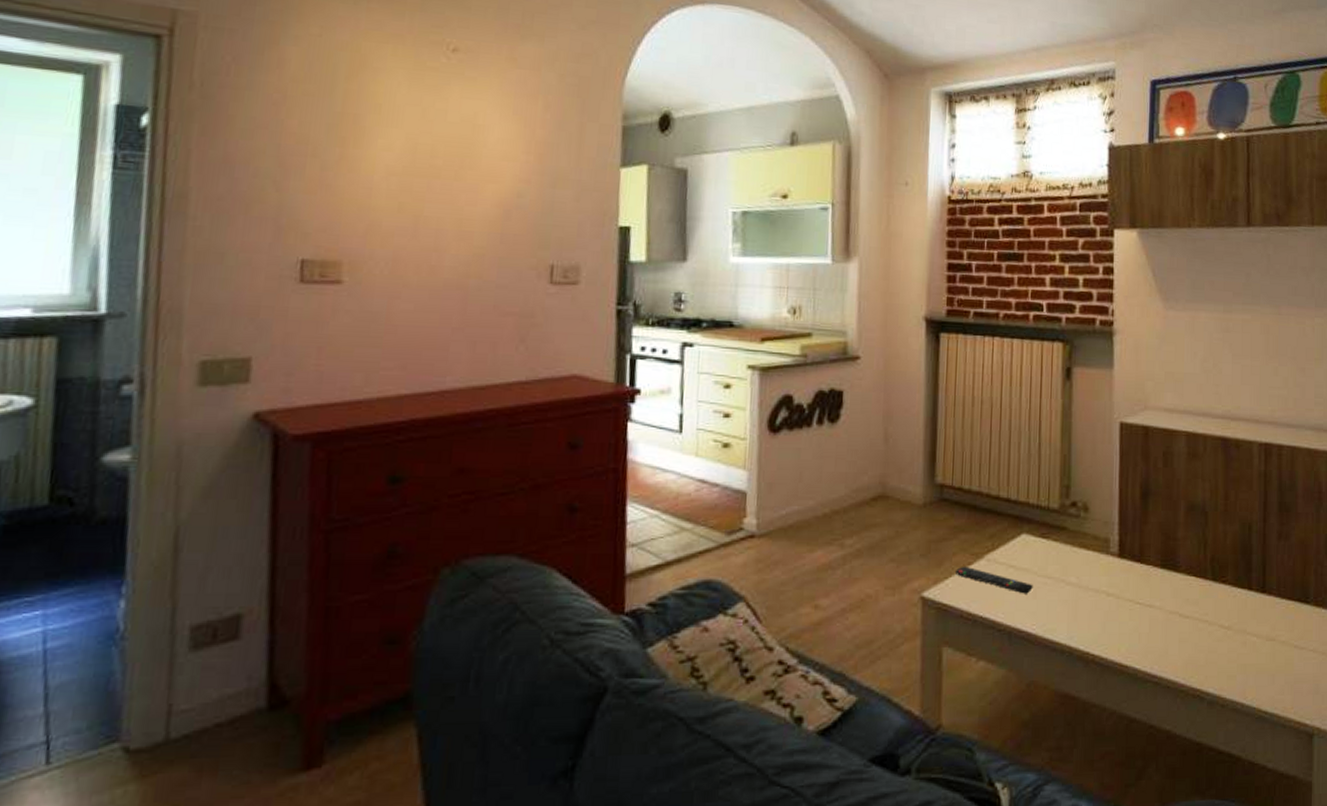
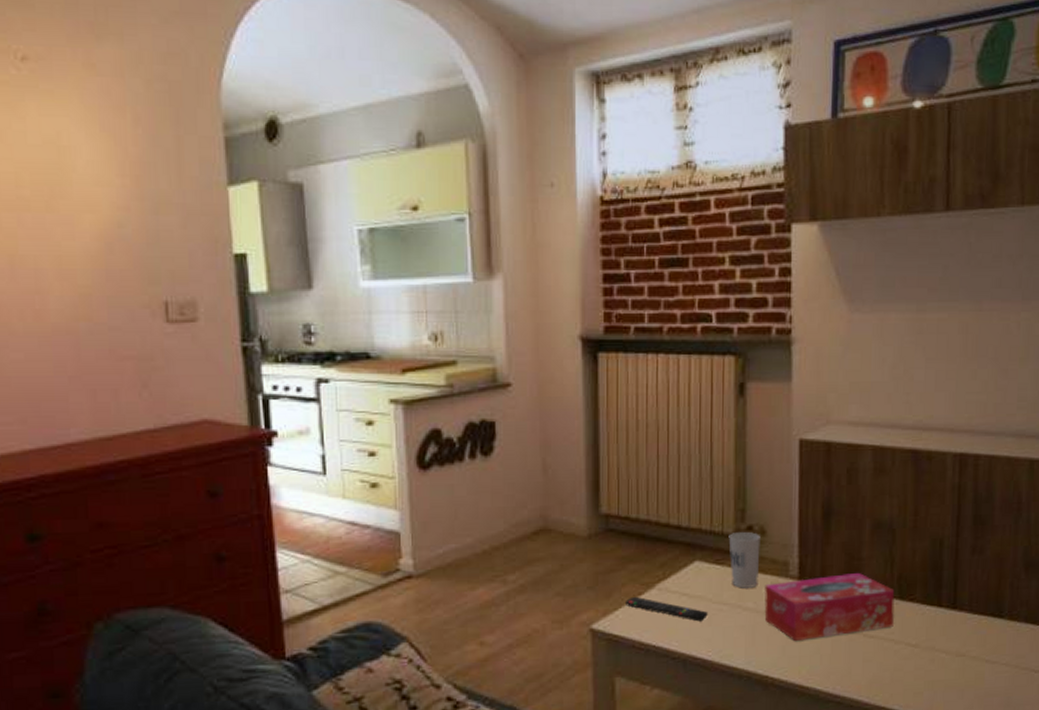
cup: none [1054,507,1084,563] -> present [728,531,760,588]
tissue box: none [1086,552,1209,619] -> present [764,572,895,642]

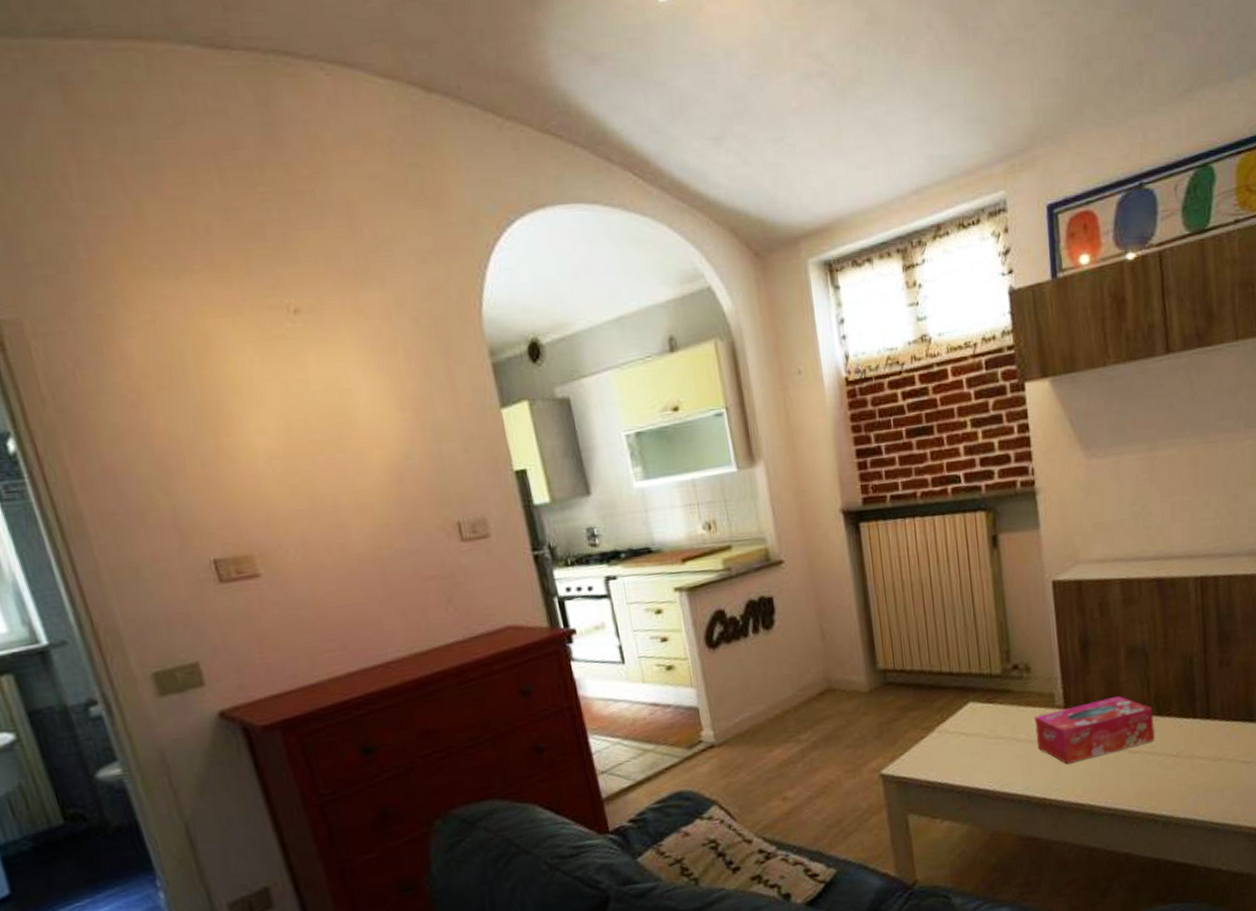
remote control: present [626,596,708,622] -> none [910,740,986,757]
cup: present [728,531,760,588] -> none [997,670,1028,722]

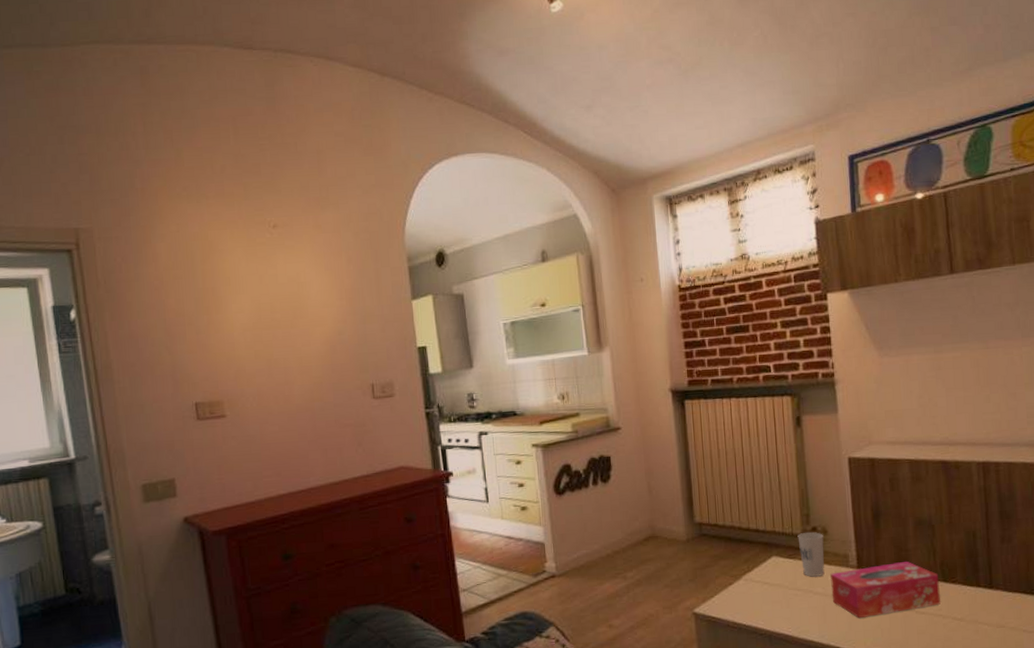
cup: none [997,670,1028,722] -> present [797,532,825,577]

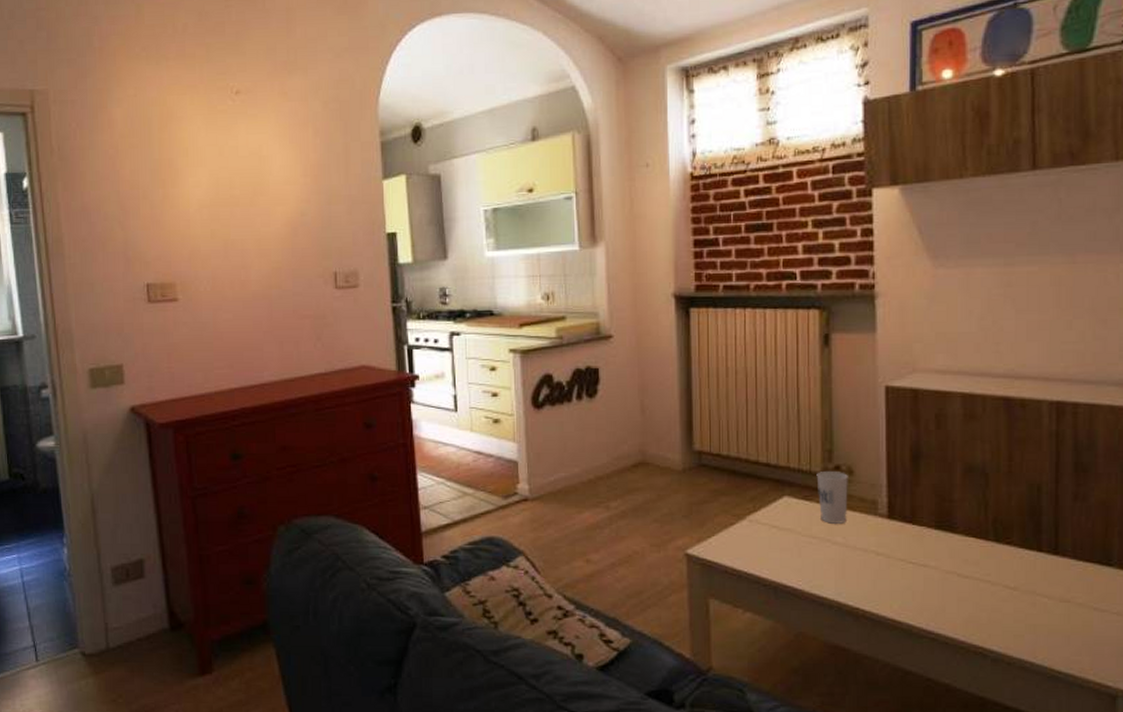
tissue box: present [830,561,942,619] -> none [854,513,991,577]

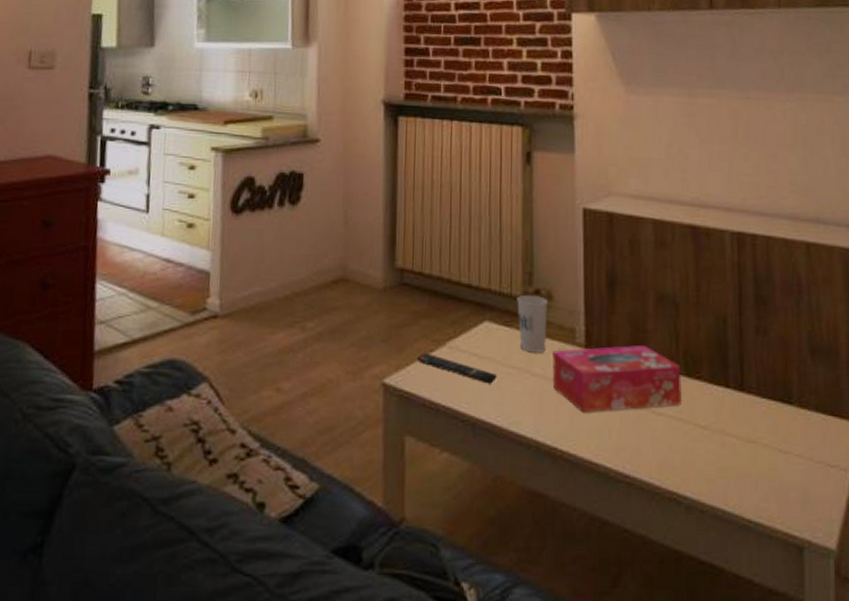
remote control: none [718,526,797,553] -> present [417,352,497,384]
tissue box: none [854,513,991,577] -> present [552,344,683,413]

